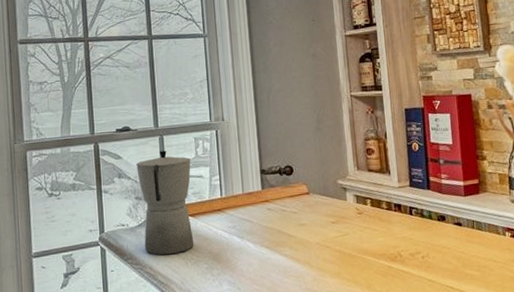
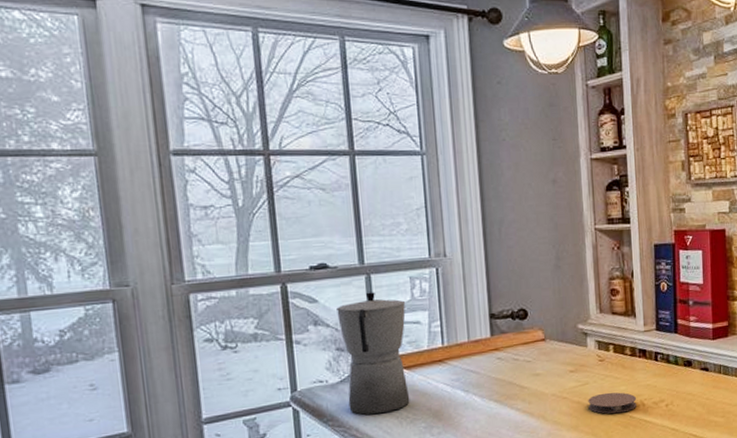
coaster: none [349,243,394,263] -> present [588,392,637,414]

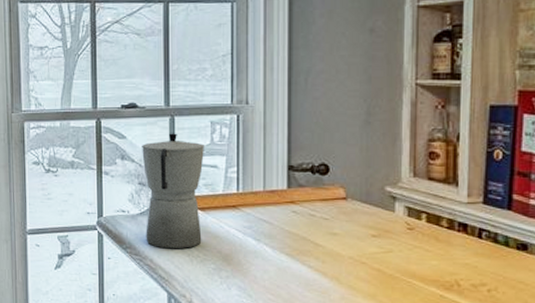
coaster: present [588,392,637,414] -> none [390,264,451,290]

